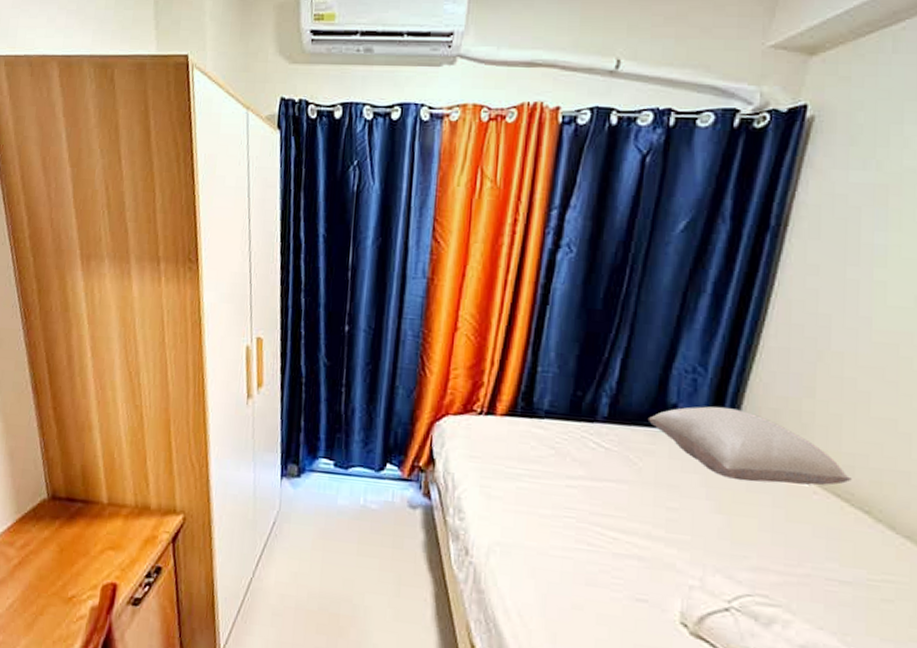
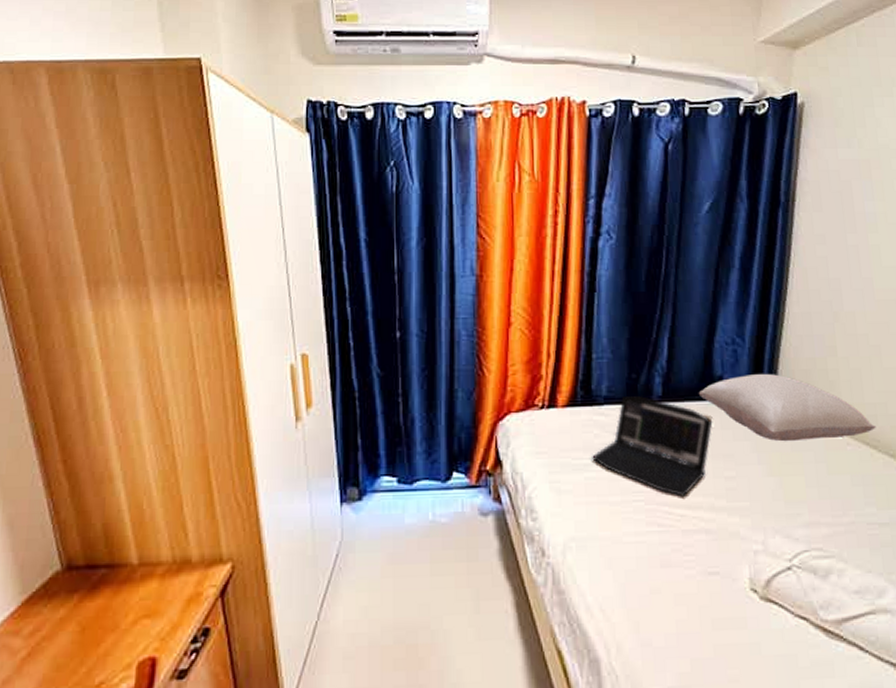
laptop: none [526,413,660,520] -> present [592,396,713,497]

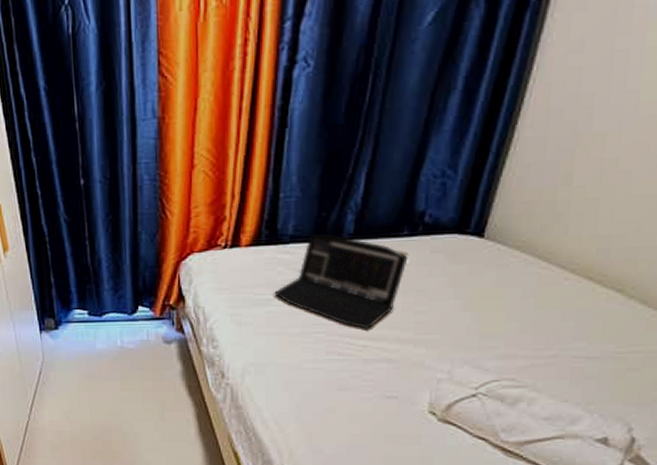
pillow: present [698,373,876,442] -> none [395,206,605,277]

